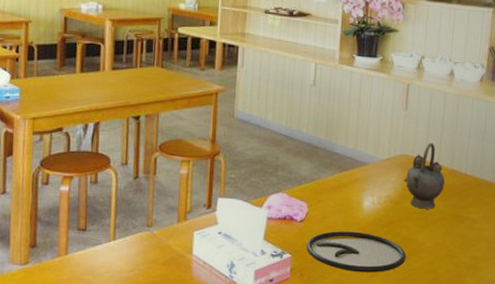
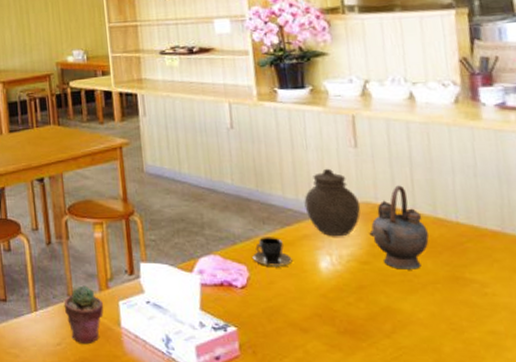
potted succulent: none [142,217,180,271] -> present [63,285,104,345]
plate: present [306,231,406,273] -> none [254,299,392,351]
teacup: none [313,179,344,204] -> present [252,237,292,266]
jar: none [360,125,402,181] -> present [304,168,361,236]

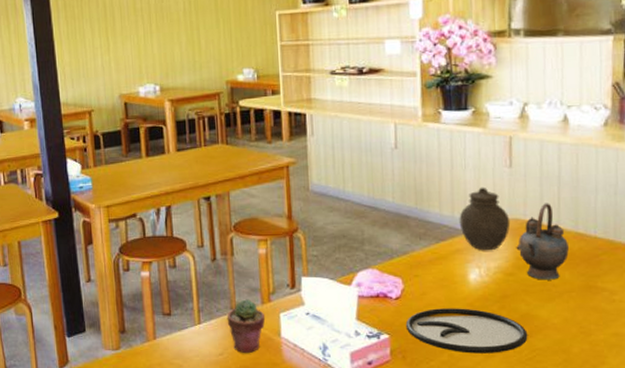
teacup: present [252,237,292,266] -> none [408,251,444,279]
plate: none [254,299,392,351] -> present [405,308,528,354]

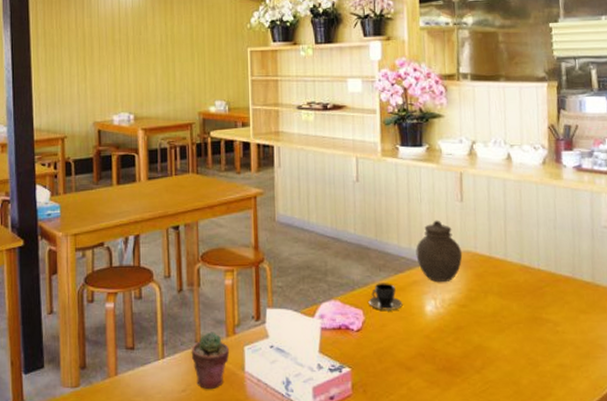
plate: present [405,308,528,354] -> none [366,340,481,387]
teacup: none [408,251,444,279] -> present [368,283,403,310]
teapot: present [516,203,570,280] -> none [468,236,516,312]

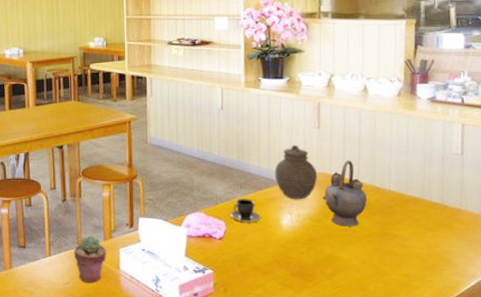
teapot: none [468,236,516,312] -> present [322,160,368,226]

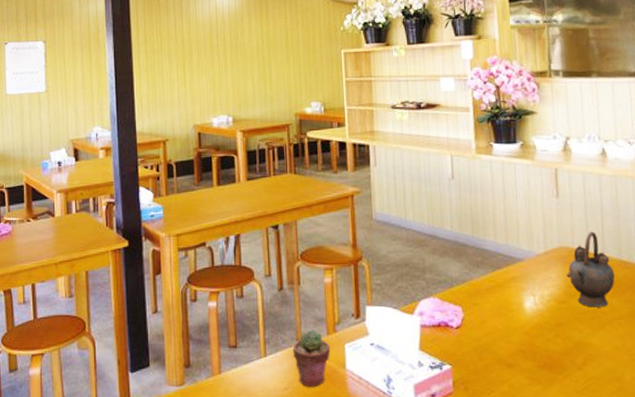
teacup: present [230,199,261,222] -> none [467,279,502,307]
jar: present [274,144,318,199] -> none [513,216,560,278]

